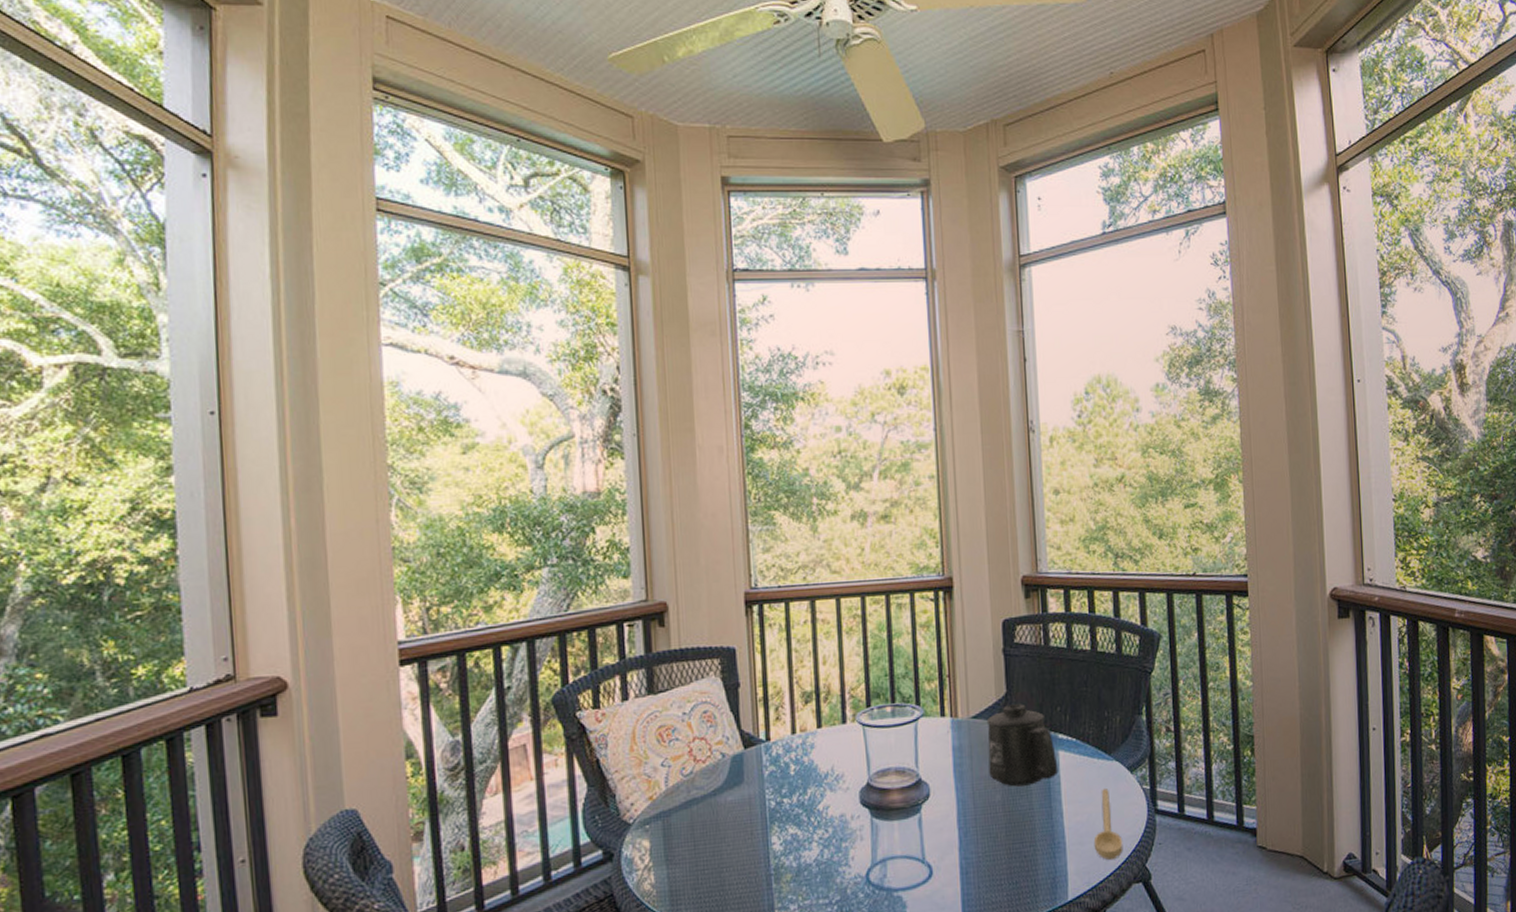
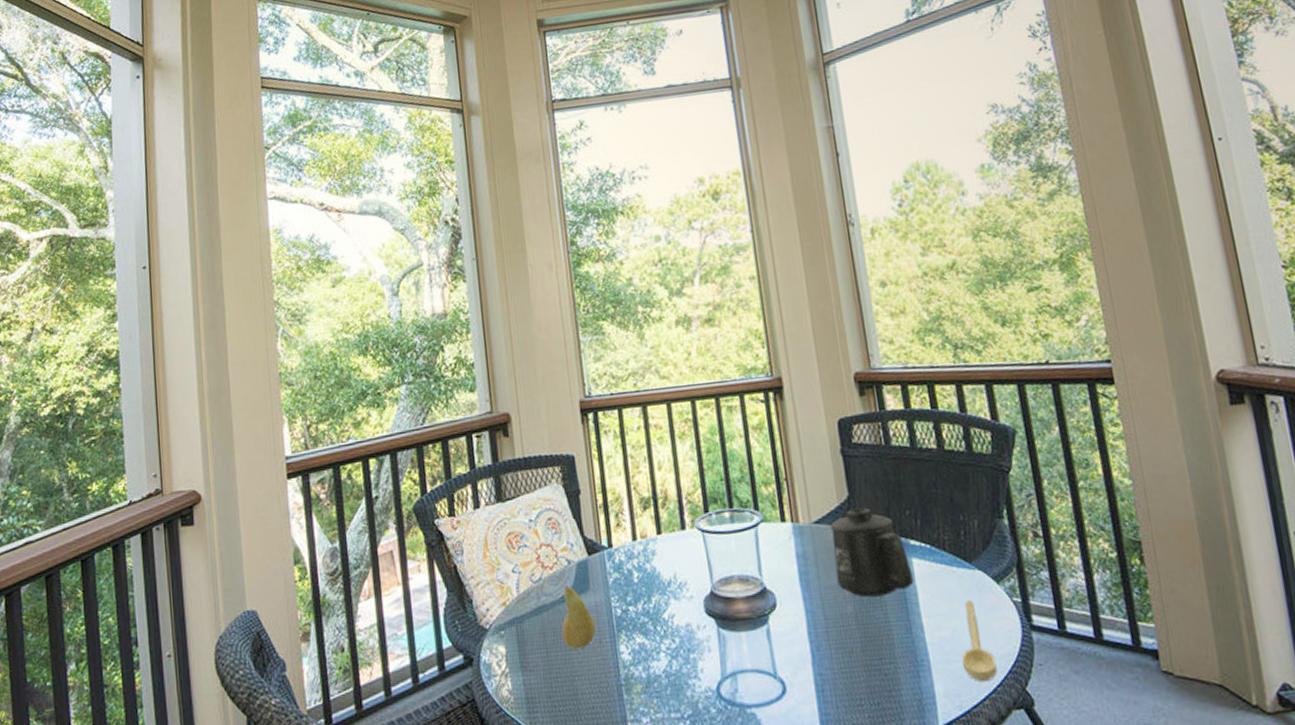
fruit: none [711,779,748,842] -> present [561,586,597,650]

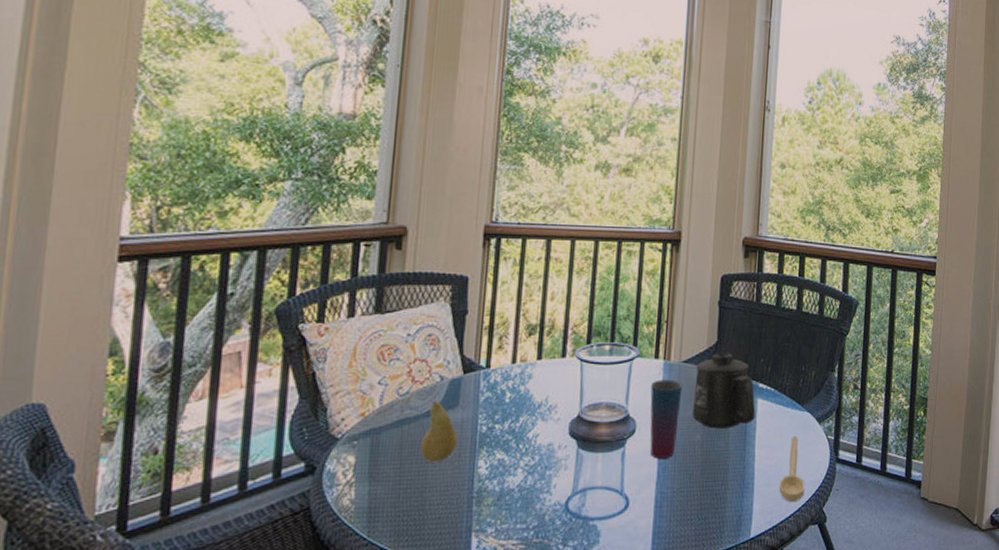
cup: none [783,544,826,635] -> present [650,379,683,459]

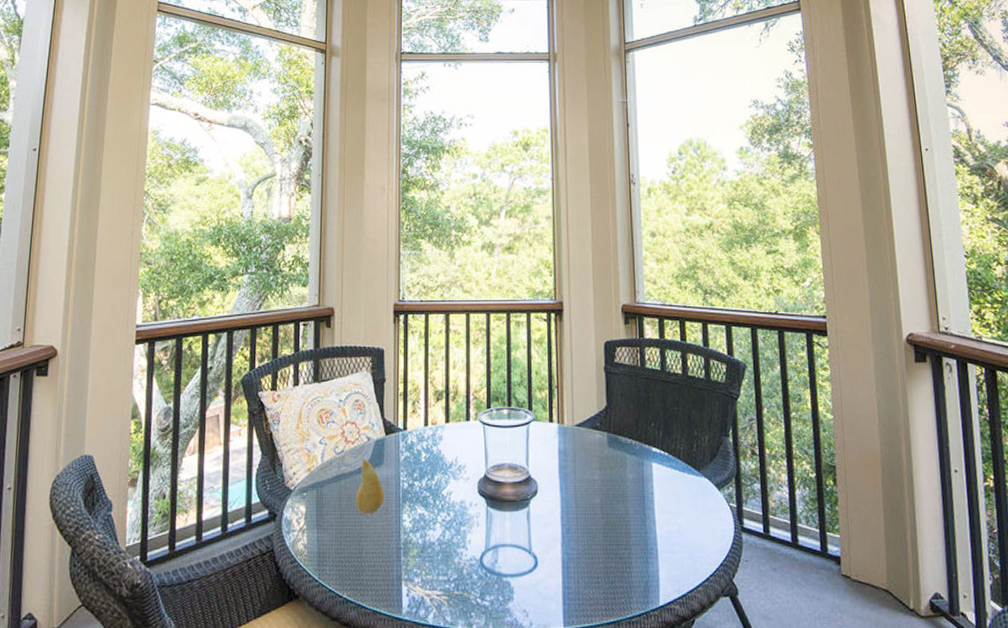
cup: present [650,379,683,459] -> none [548,442,578,519]
mug: present [693,353,756,429] -> none [589,417,652,492]
spoon: present [779,436,805,502] -> none [683,503,711,570]

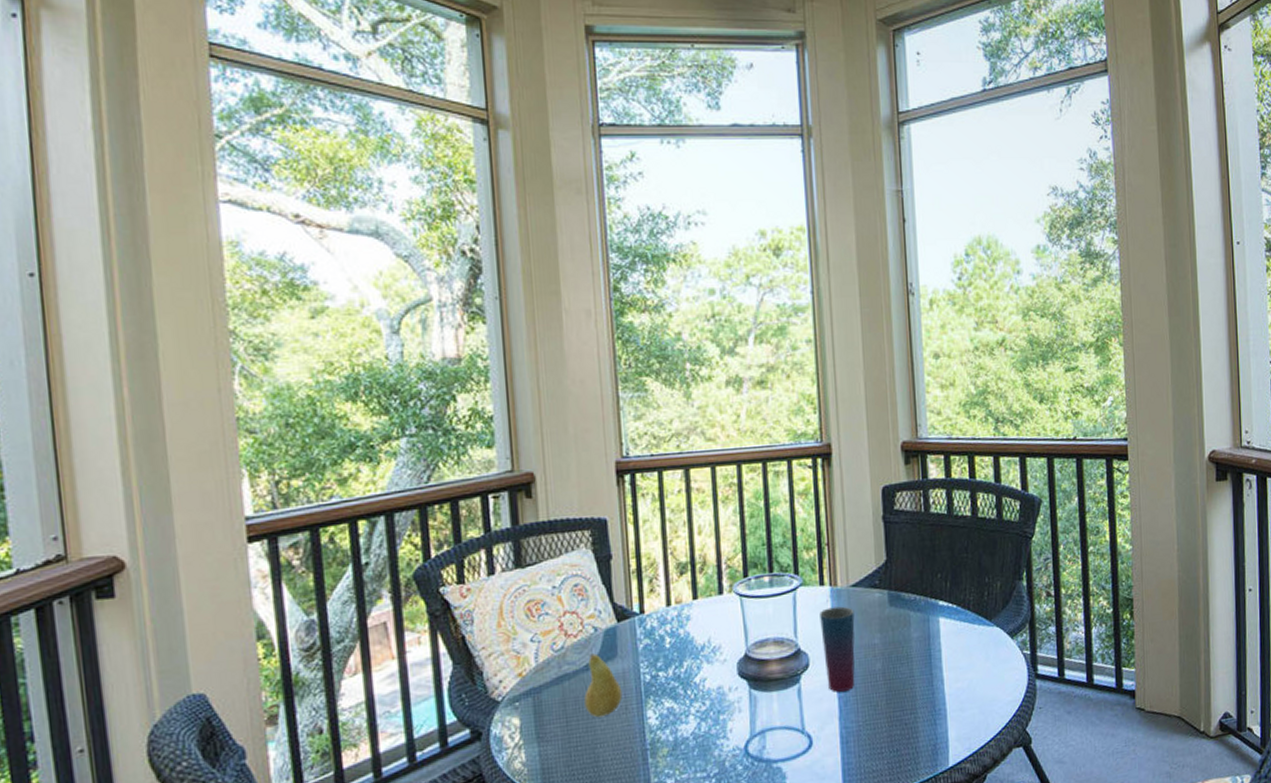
cup: none [548,442,578,519] -> present [820,606,855,692]

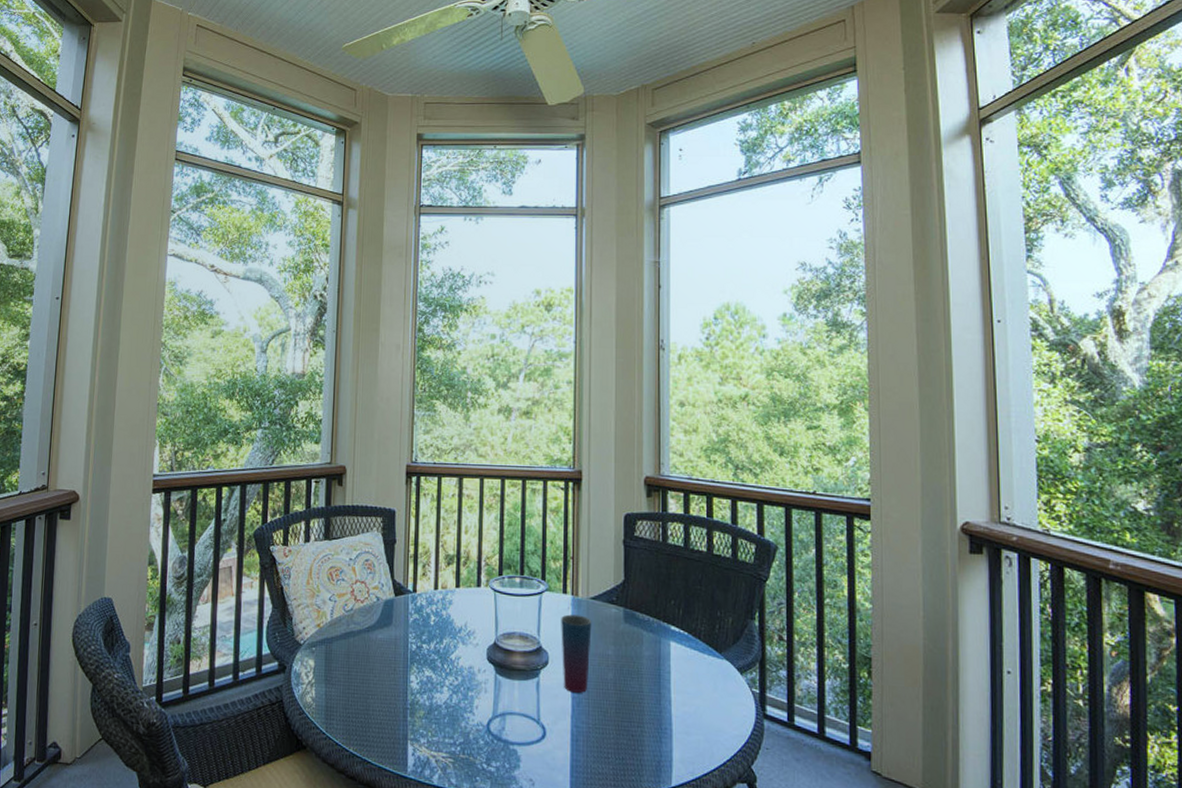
fruit: present [584,653,623,718] -> none [363,619,393,673]

